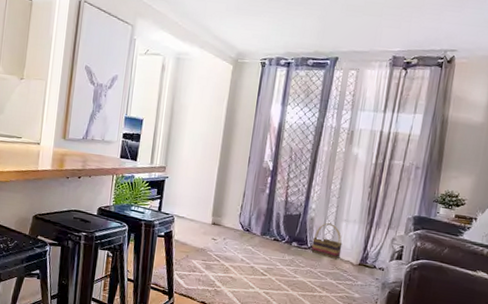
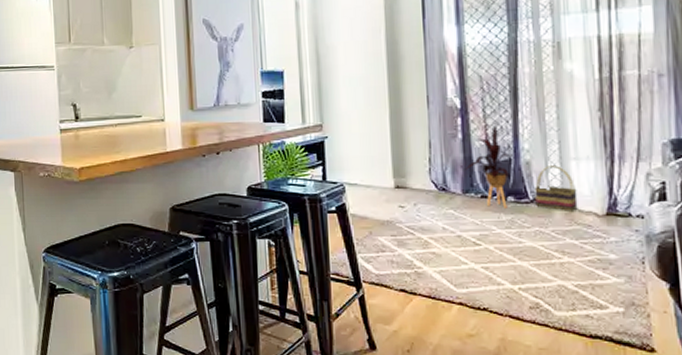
house plant: none [266,187,303,251] -> present [464,126,513,209]

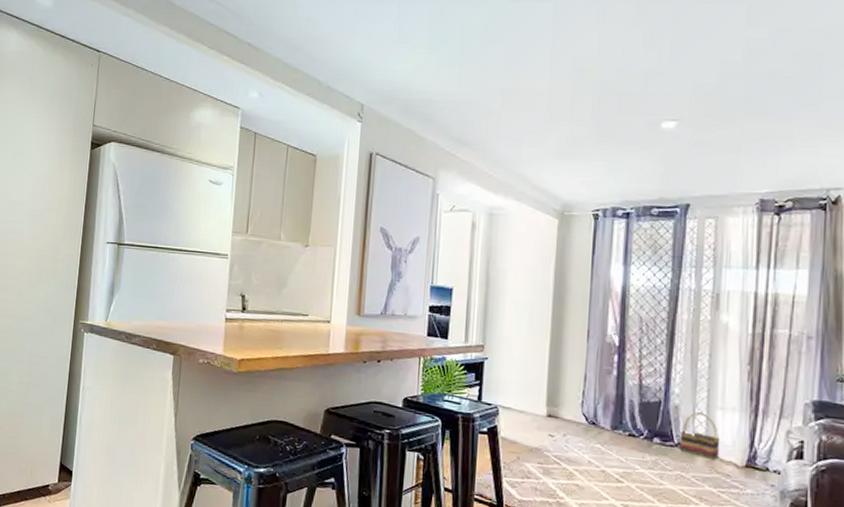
house plant: present [464,126,513,209] -> none [615,367,663,449]

